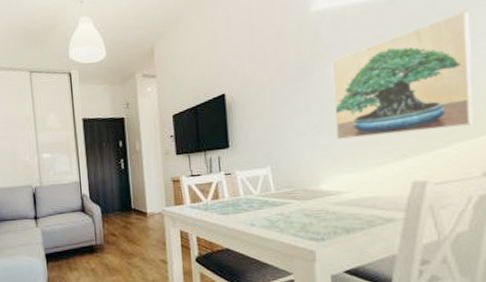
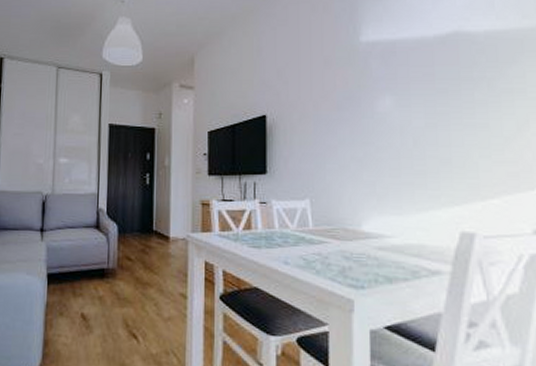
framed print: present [331,10,475,140] -> none [379,60,525,179]

